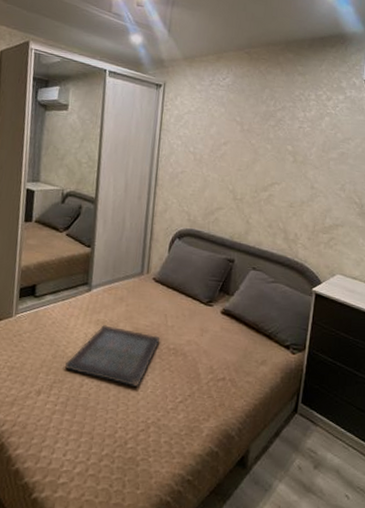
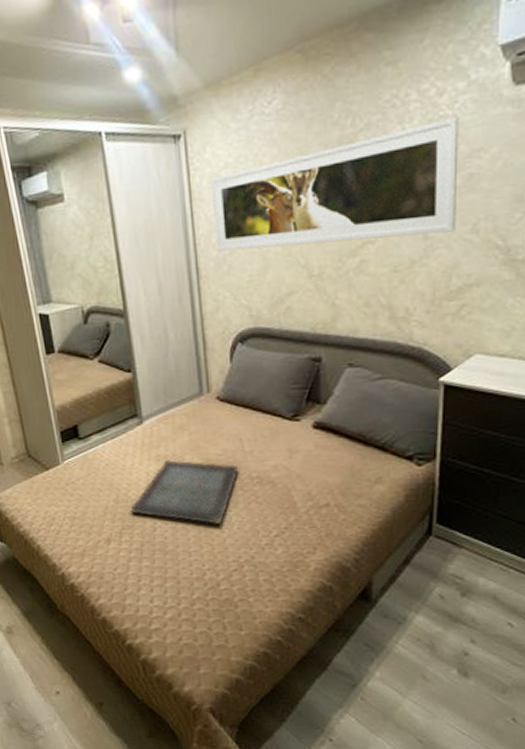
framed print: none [172,115,339,187] -> present [210,116,459,252]

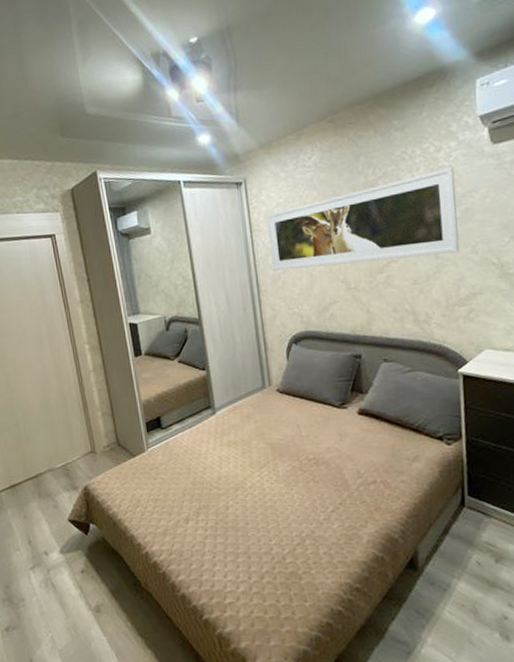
serving tray: present [130,459,239,525] -> none [206,444,298,503]

